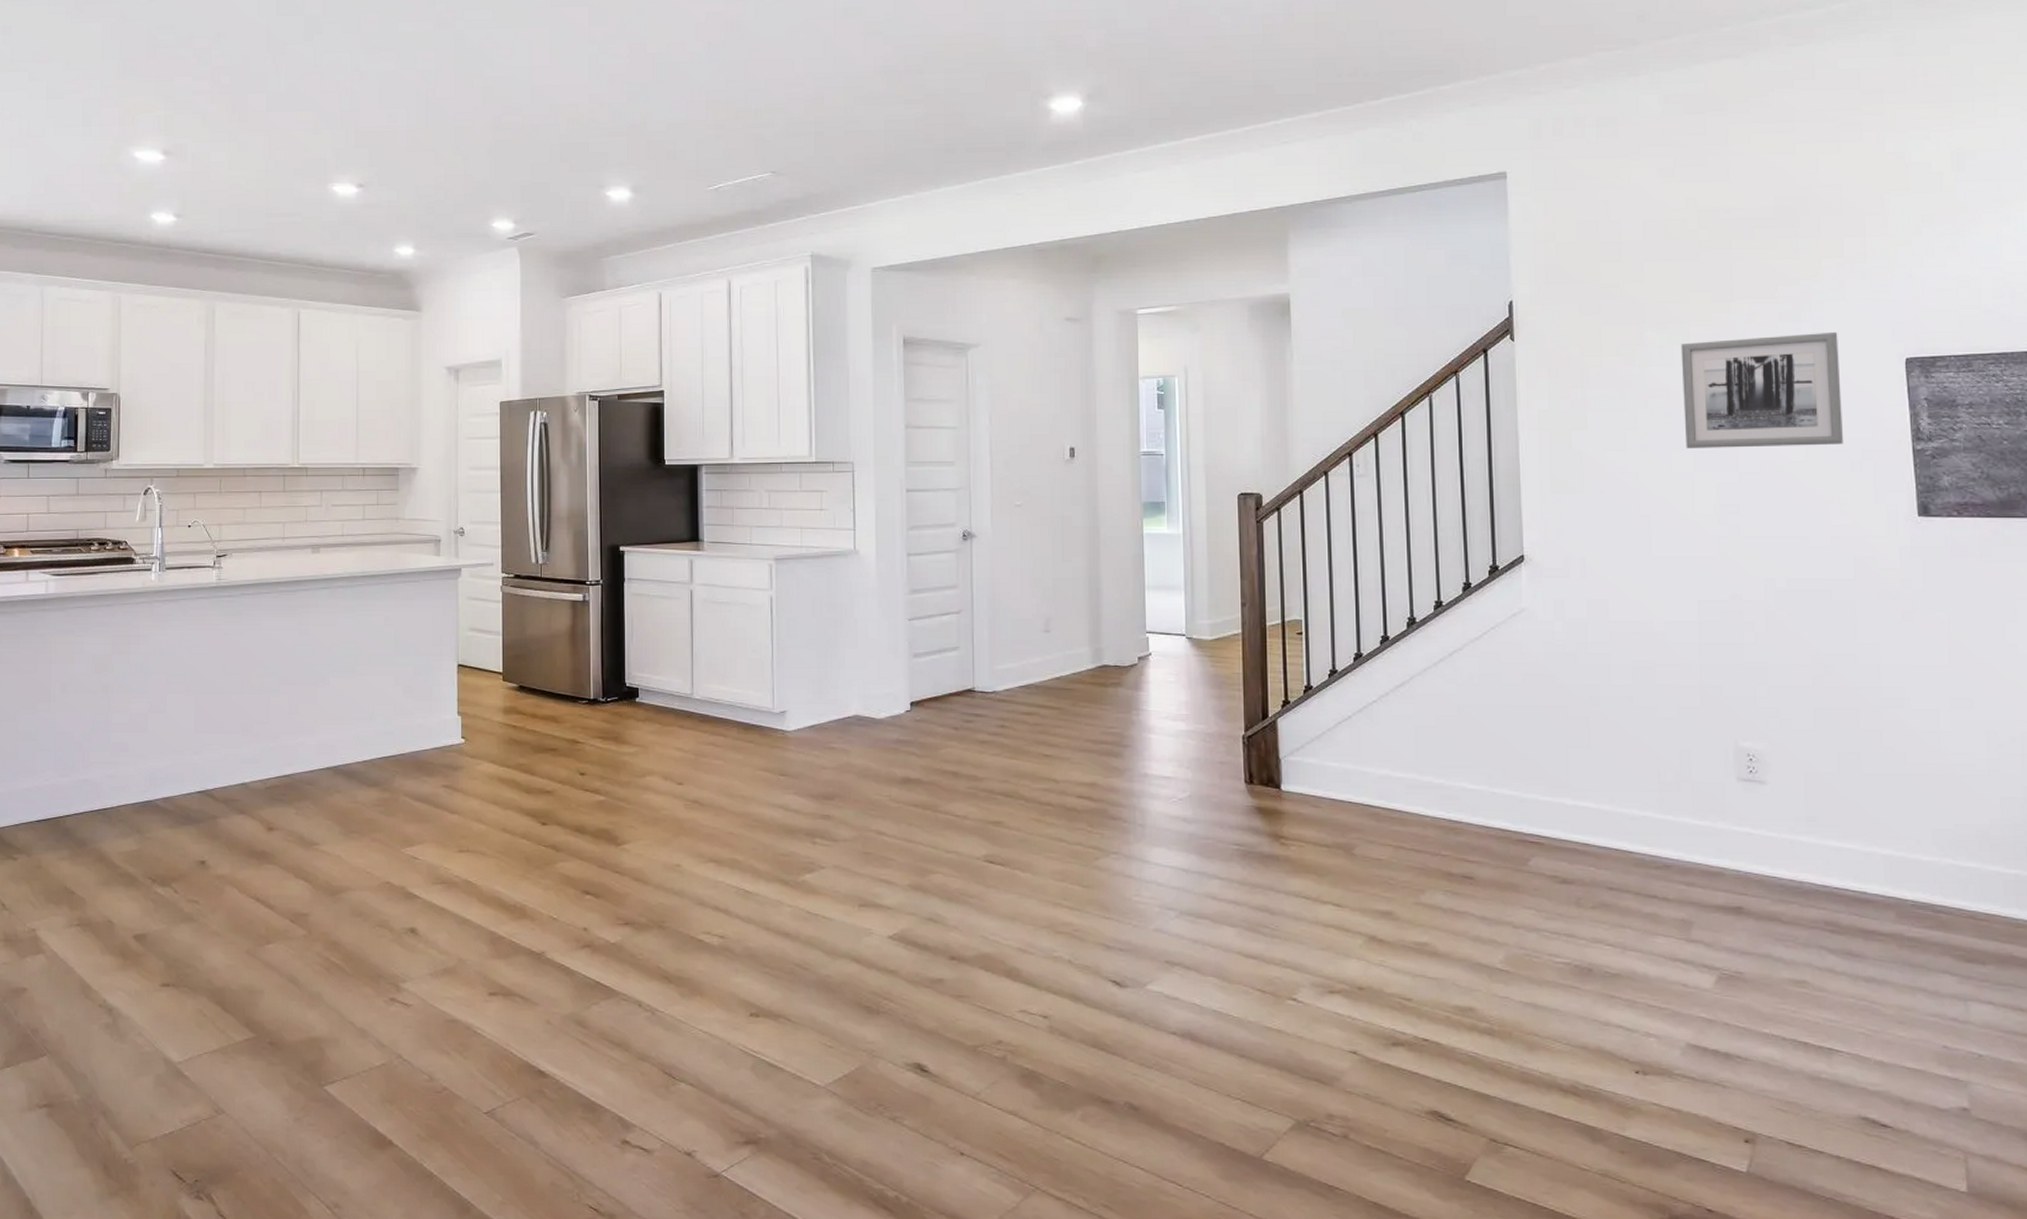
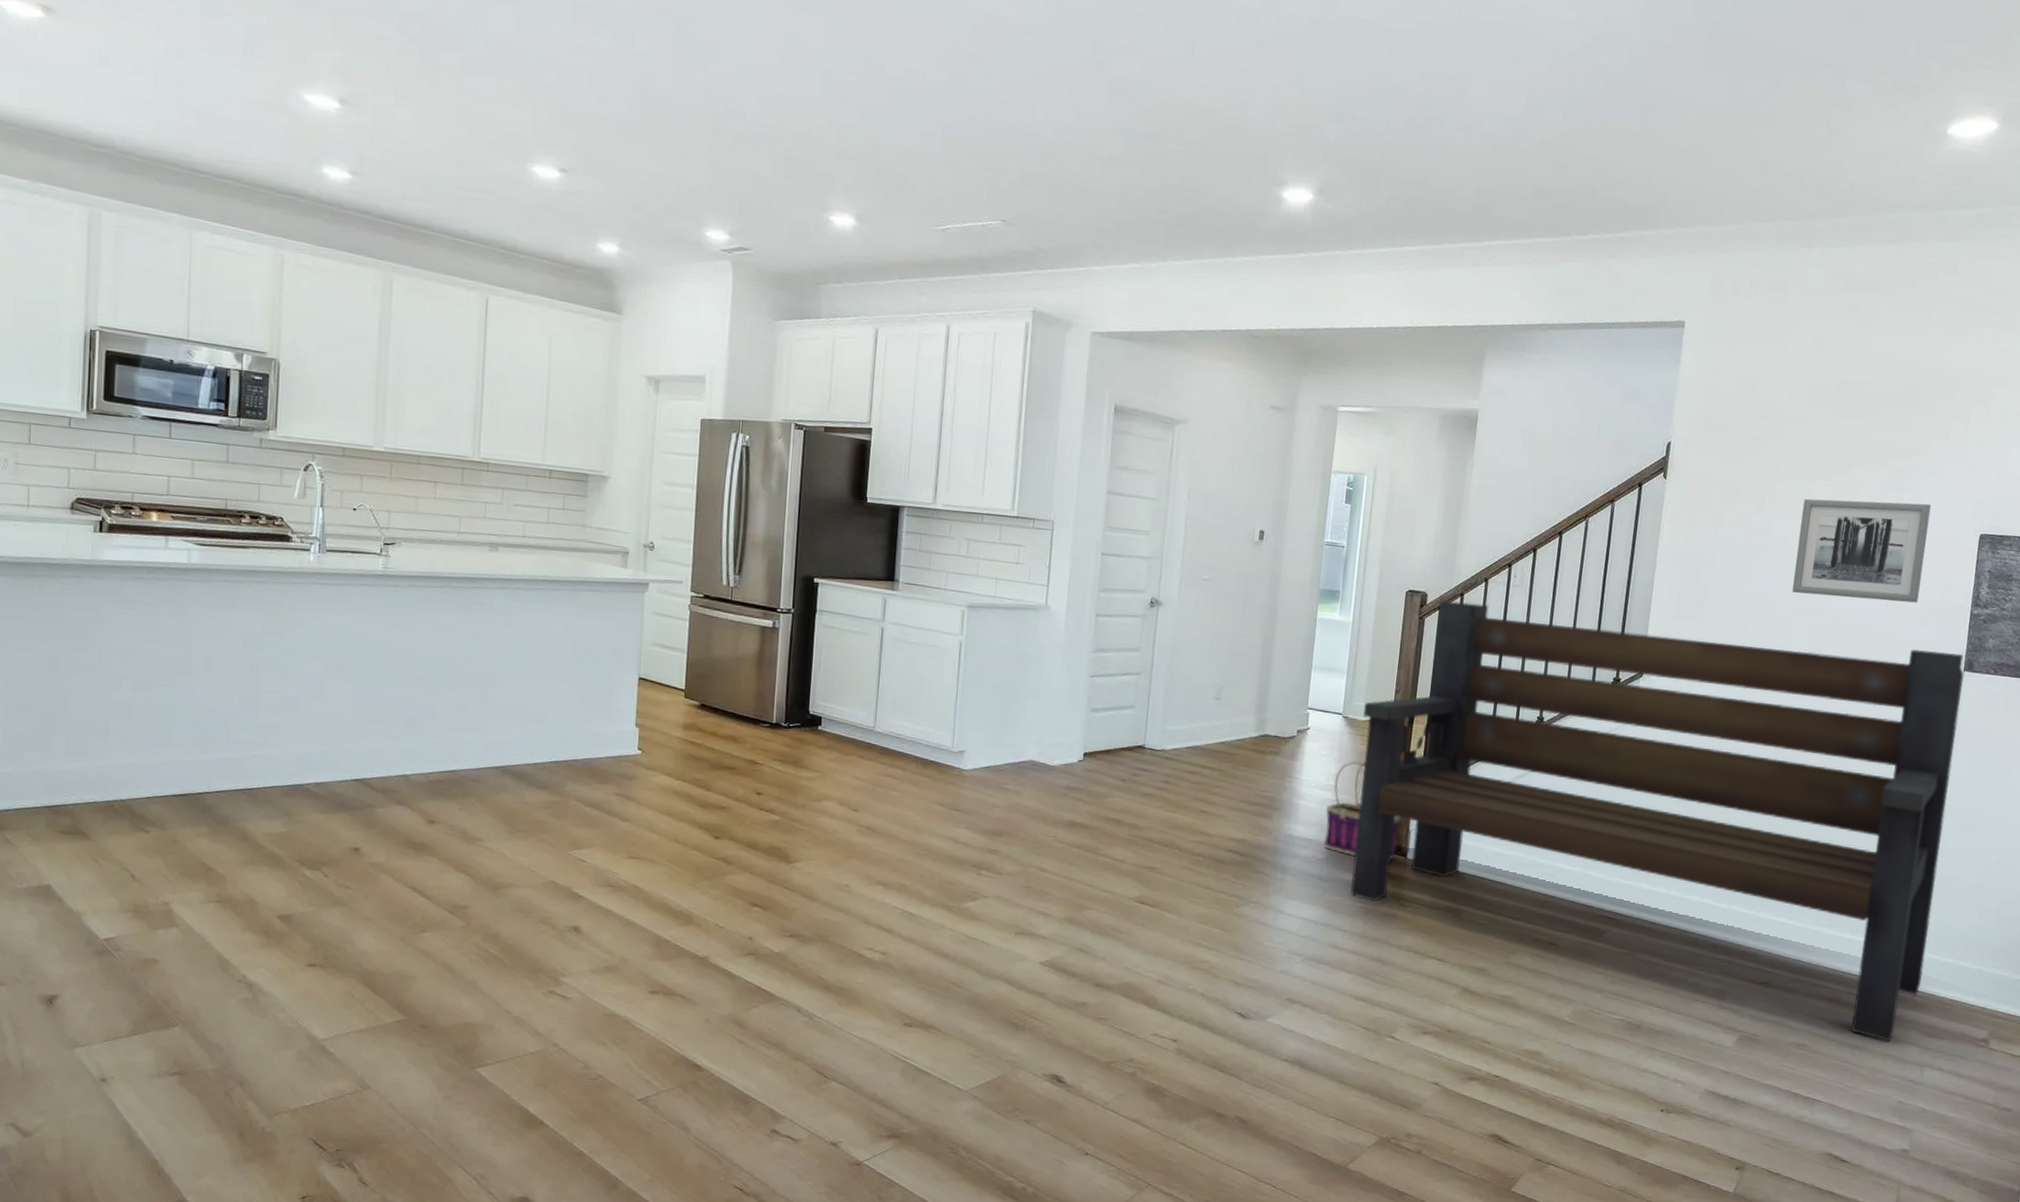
basket: none [1182,686,1268,794] -> present [1324,761,1401,860]
bench: none [1209,498,1943,971] -> present [1350,601,1965,1042]

